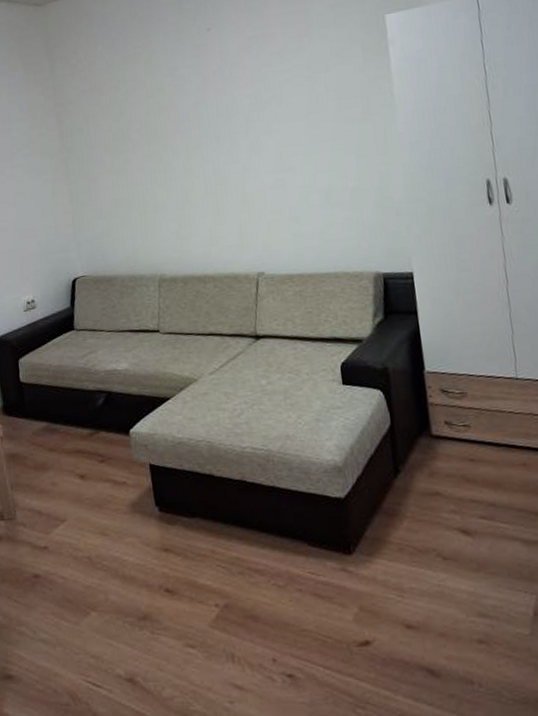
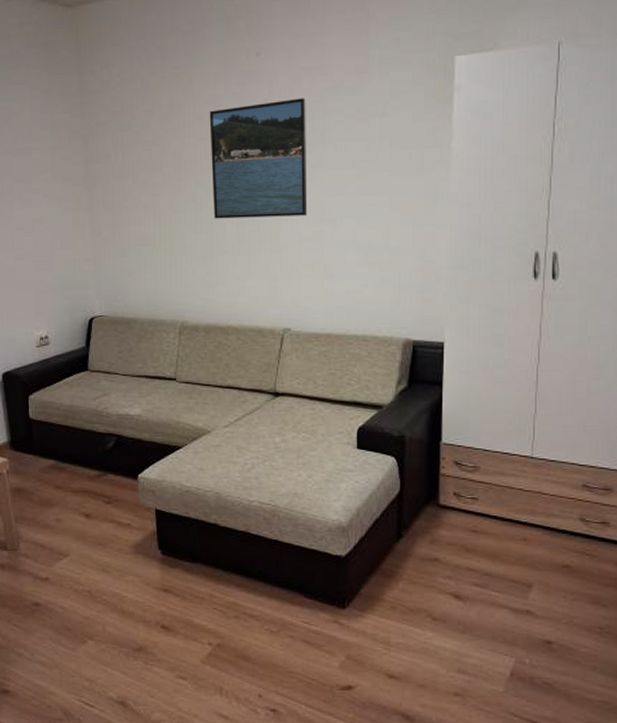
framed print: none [169,62,268,177] -> present [209,98,307,219]

